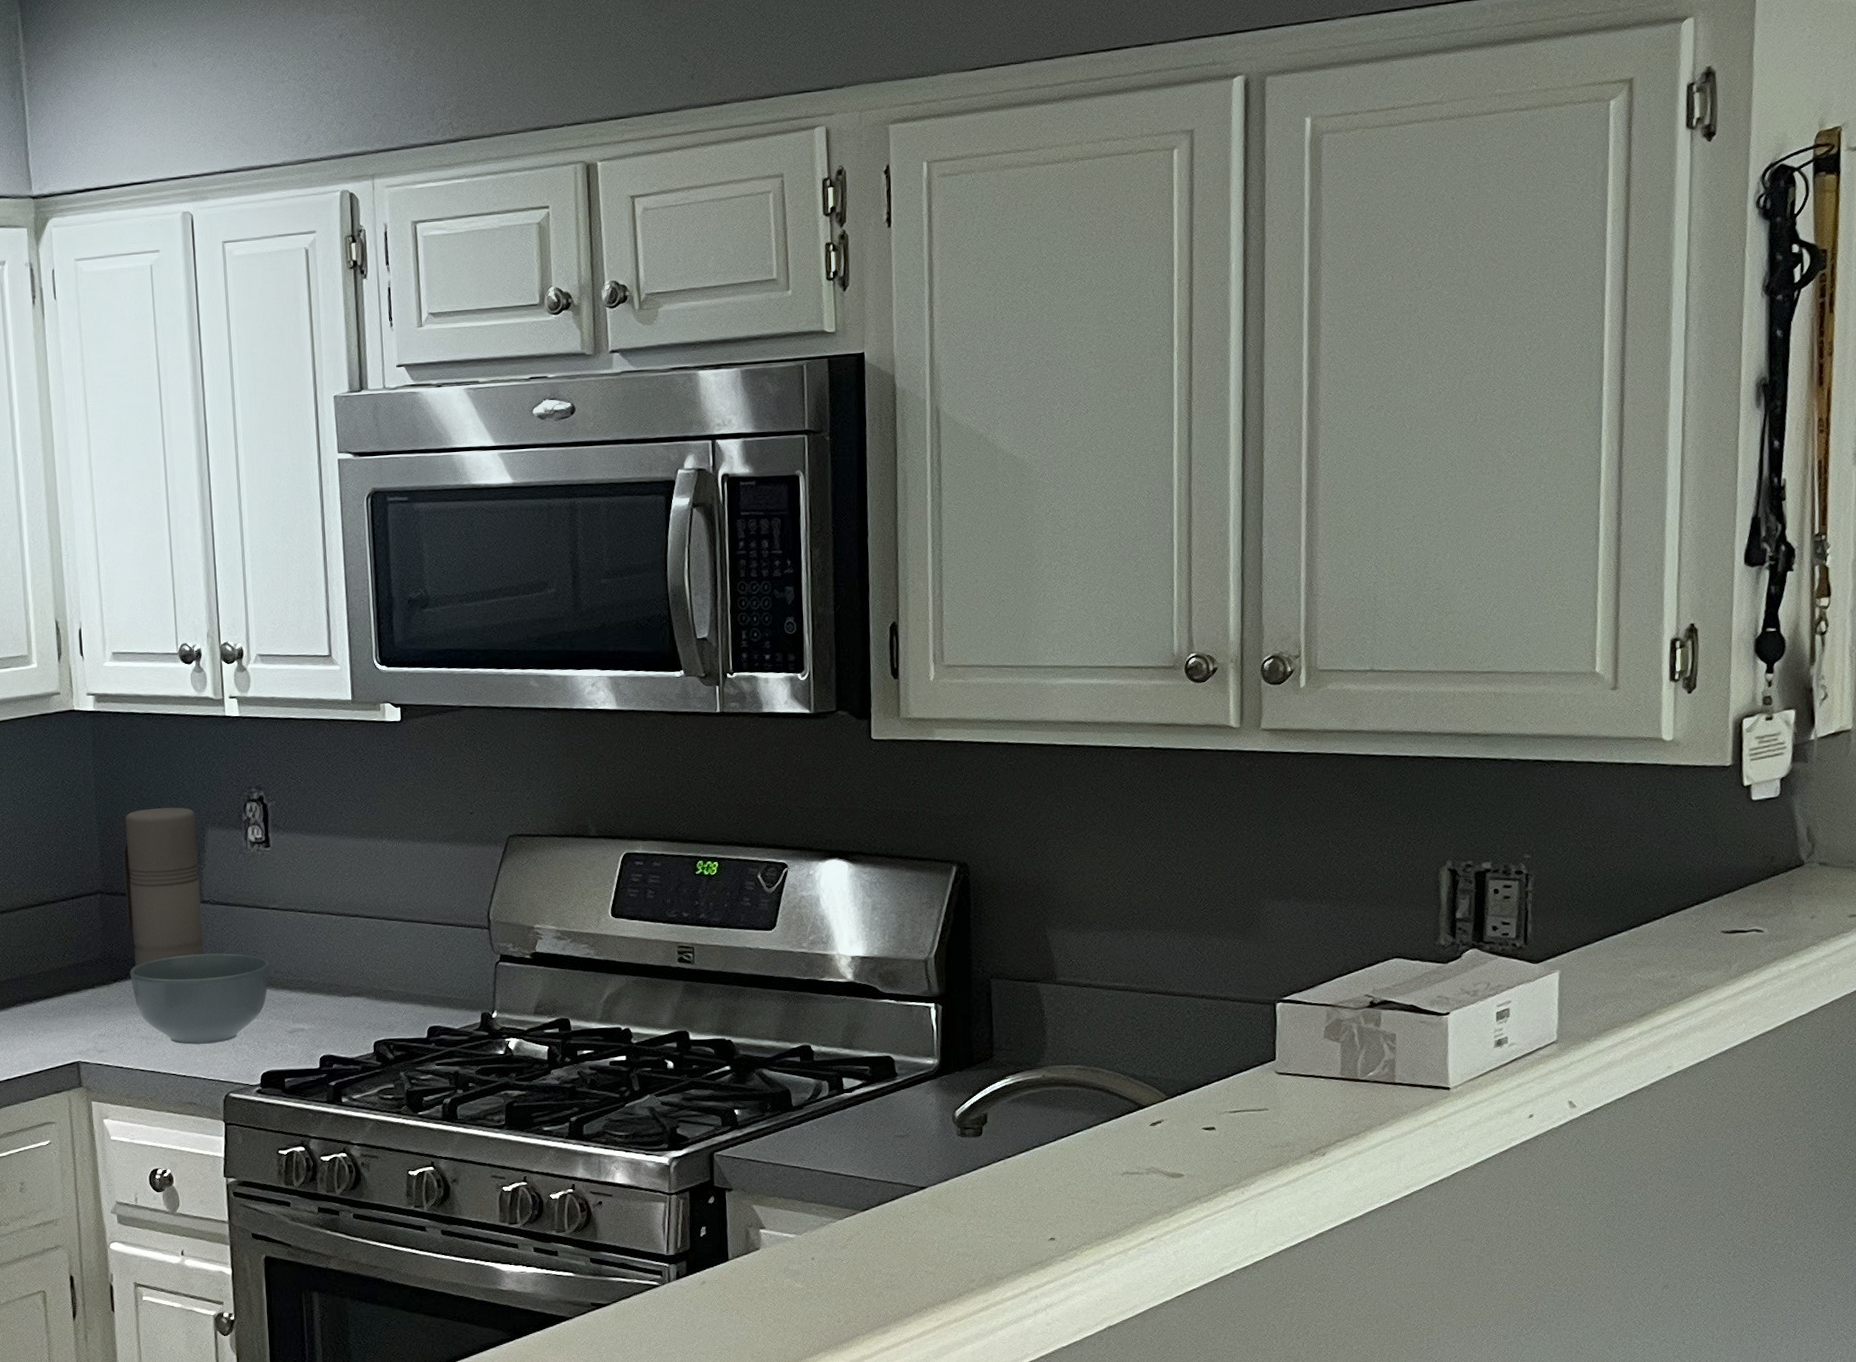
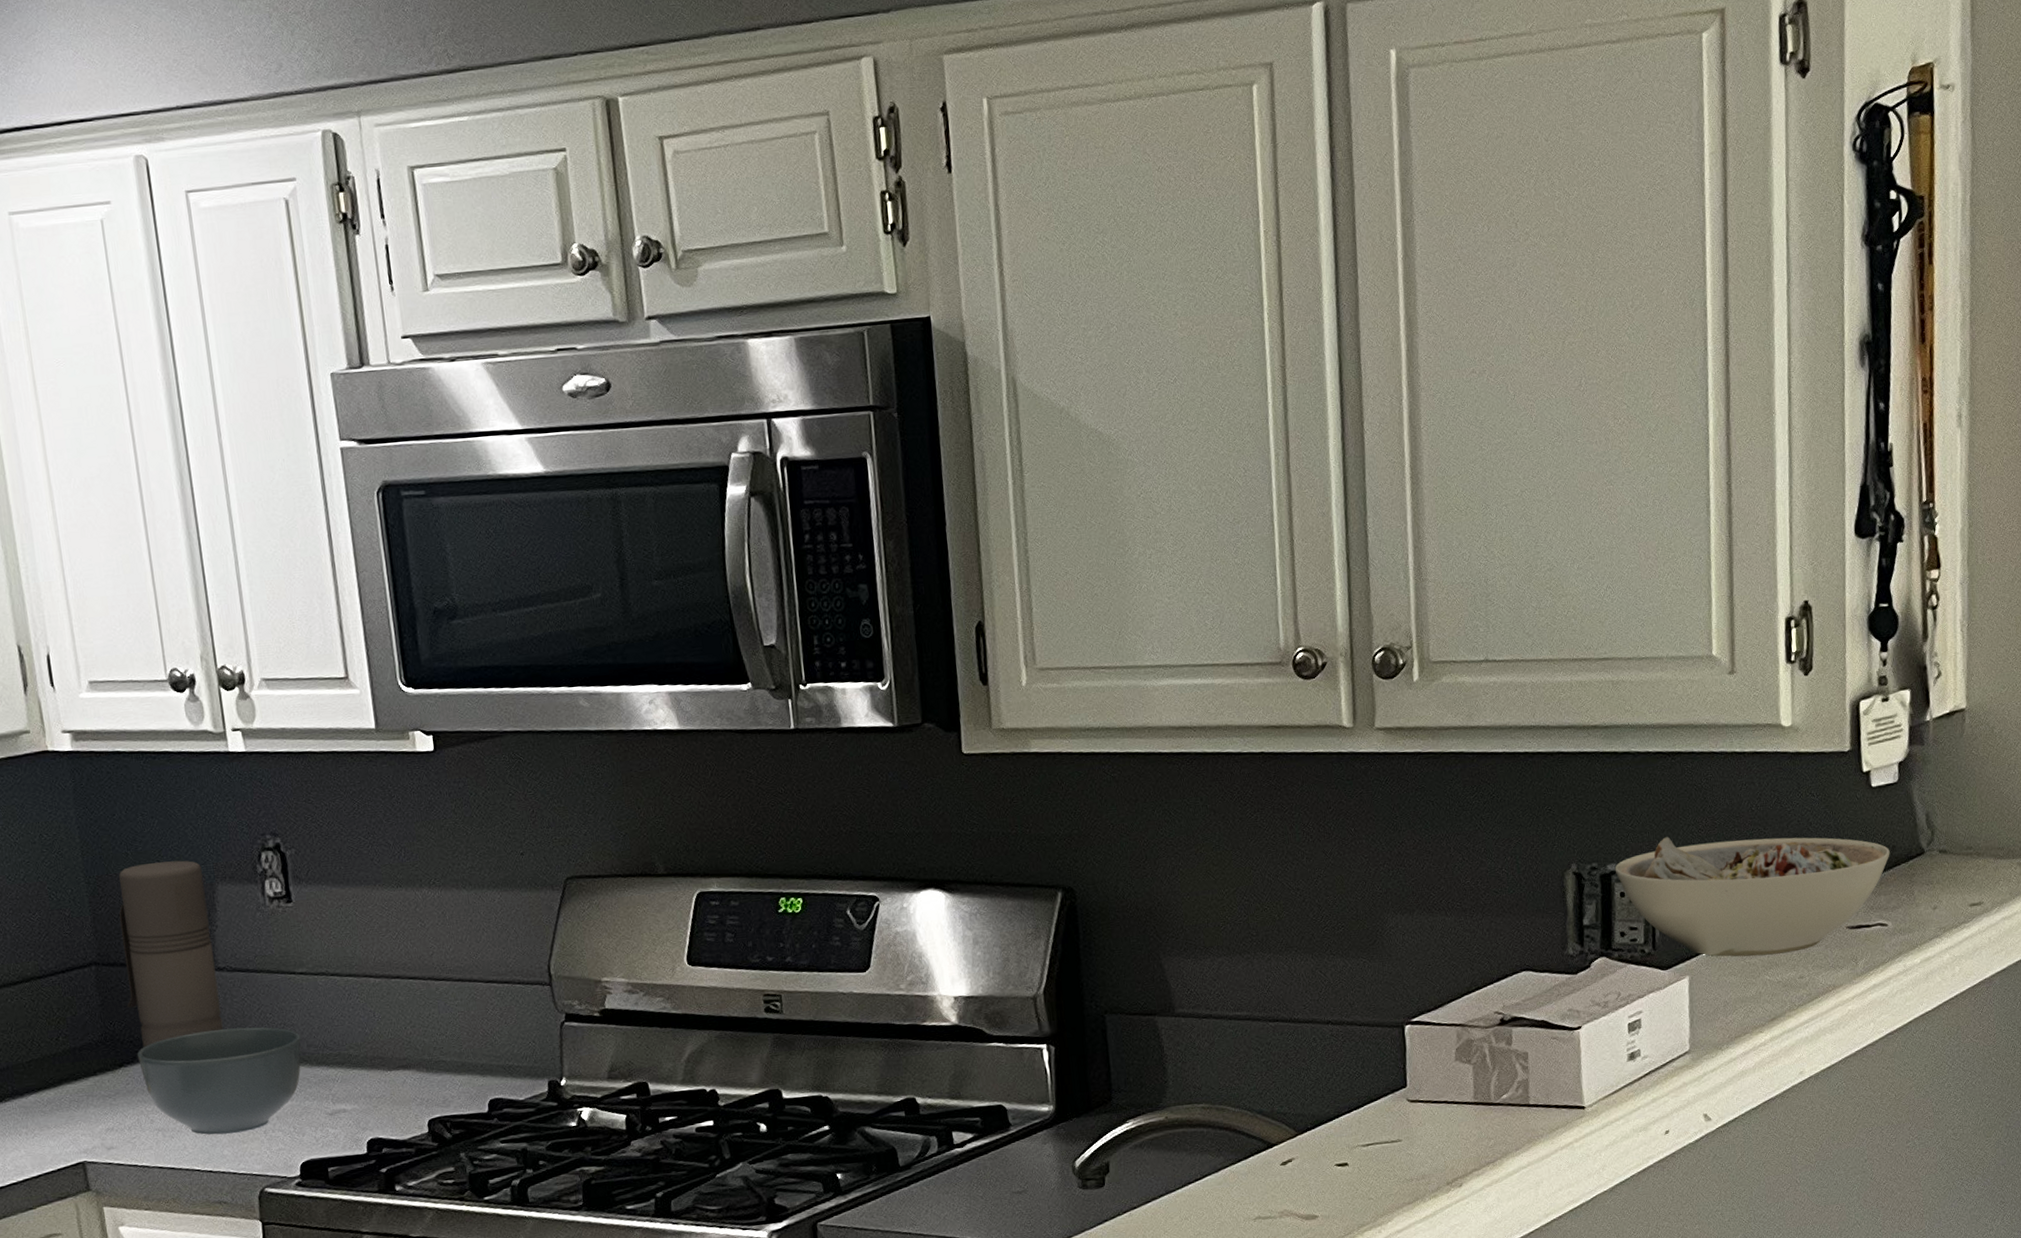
bowl: none [1489,839,1769,955] -> present [1614,837,1890,957]

